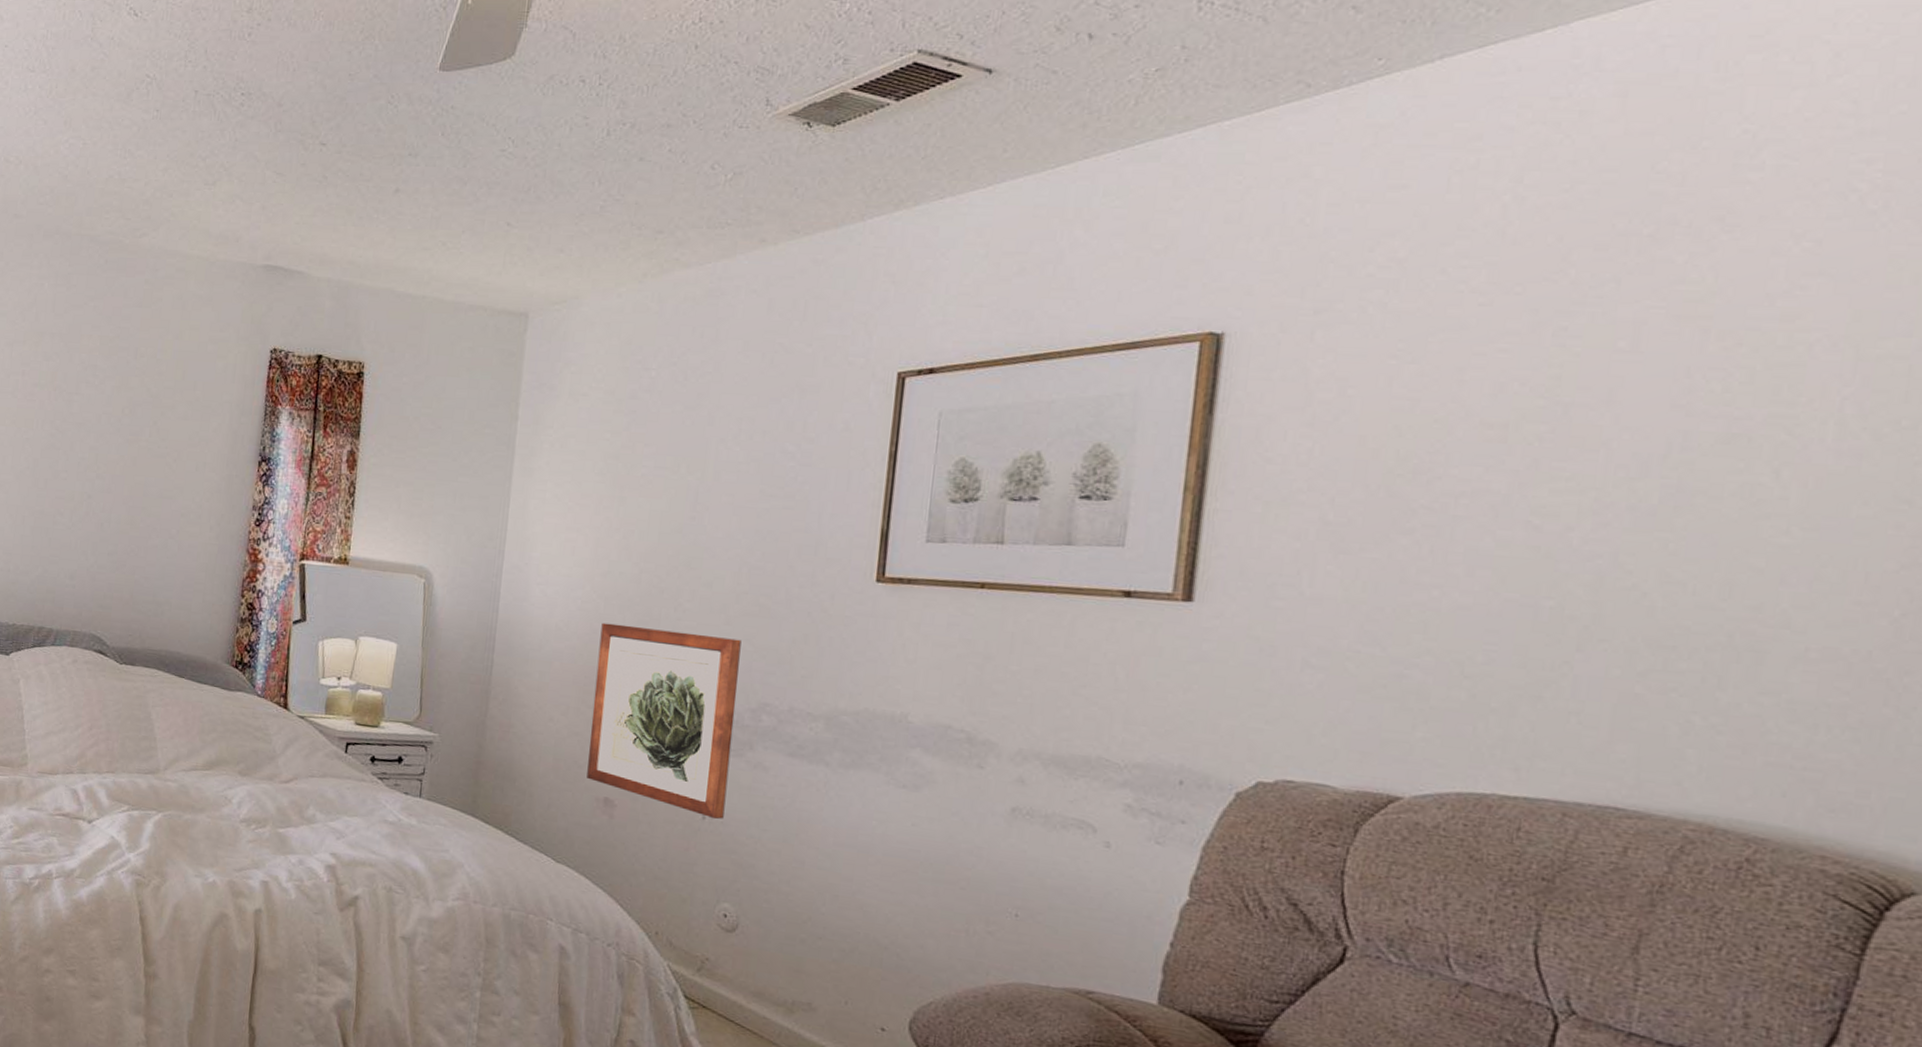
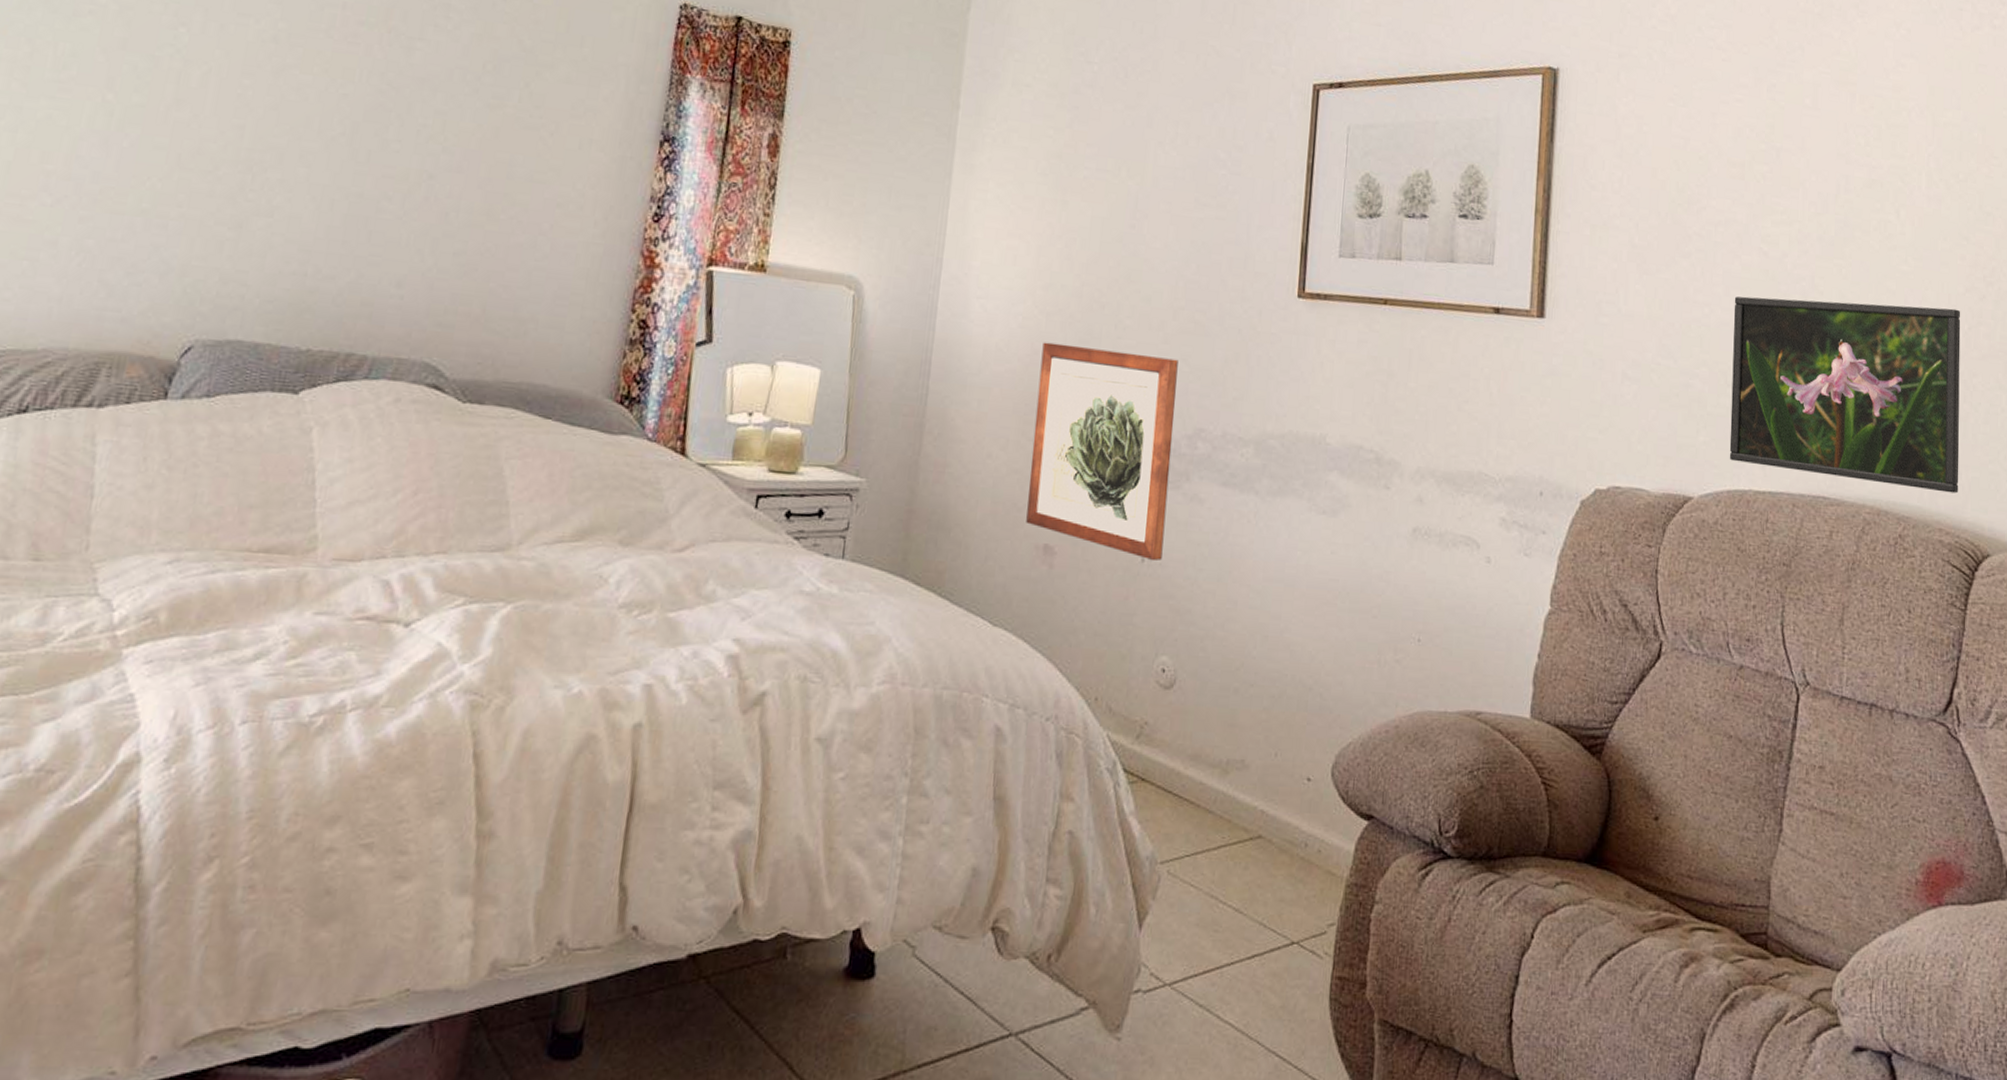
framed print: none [1461,577,1888,816] -> present [1729,296,1961,494]

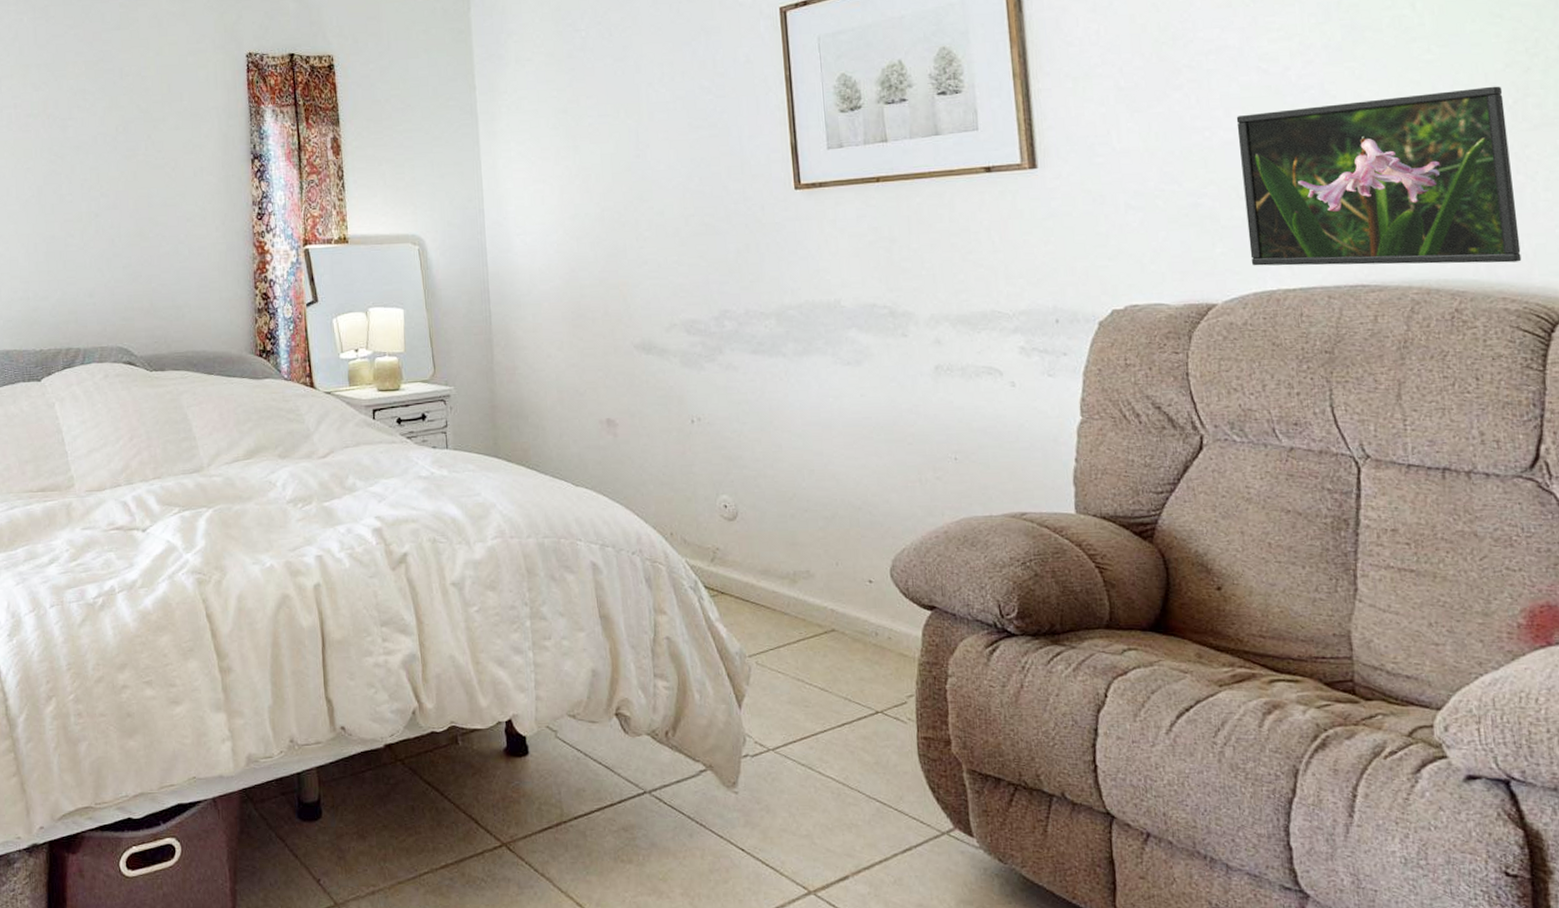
wall art: present [1026,342,1178,562] -> none [578,257,709,421]

